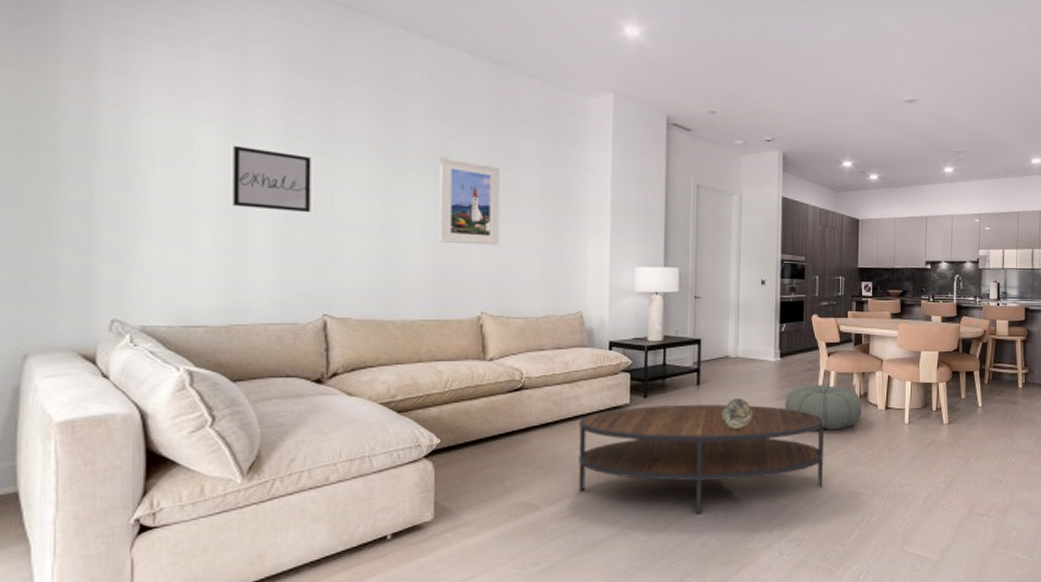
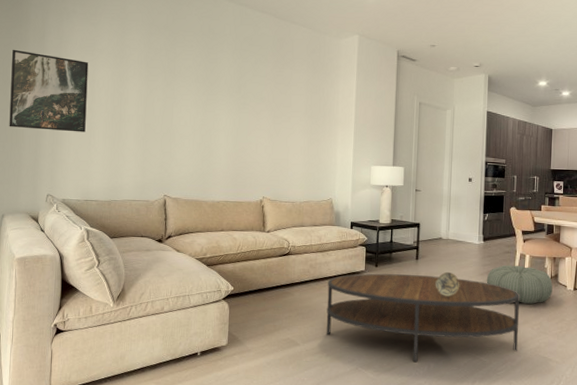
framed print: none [29,87,181,223] -> present [9,49,89,132]
wall art: present [233,145,311,213] -> none [115,81,161,126]
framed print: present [438,157,501,246] -> none [237,86,279,149]

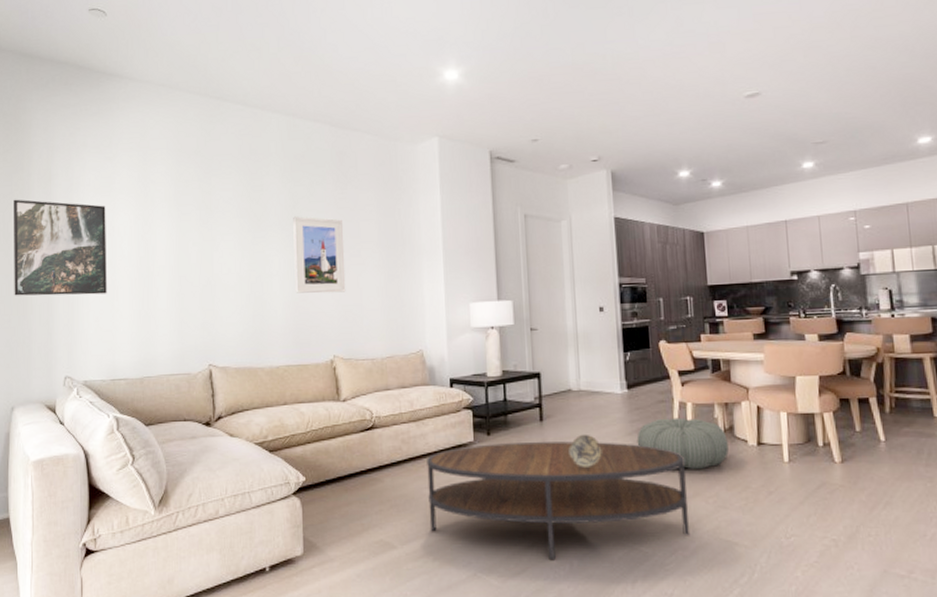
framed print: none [237,86,279,149] -> present [293,216,346,293]

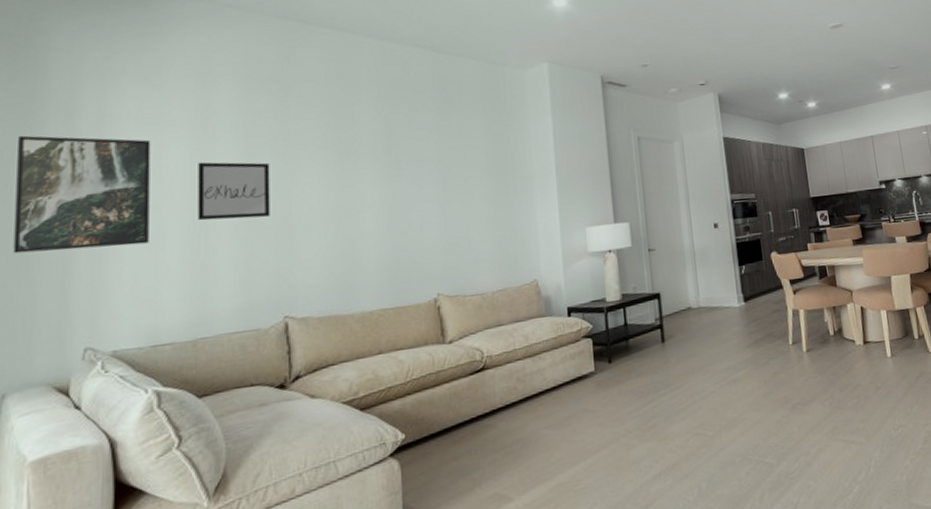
wall art: none [141,226,197,277] -> present [198,162,270,221]
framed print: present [293,216,346,293] -> none [389,145,451,229]
coffee table: present [427,441,691,561] -> none [545,355,811,488]
decorative bowl: present [568,434,602,467] -> none [691,350,724,385]
pouf: present [636,417,729,469] -> none [756,324,840,376]

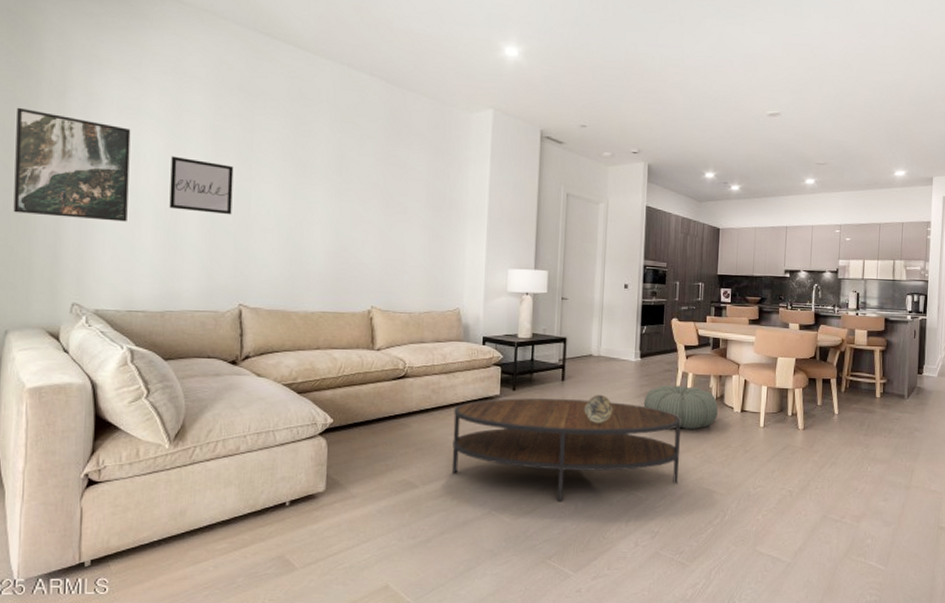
coffee table: none [545,355,811,488] -> present [451,398,681,502]
decorative bowl: none [691,350,724,385] -> present [584,394,613,423]
pouf: none [756,324,840,376] -> present [643,385,718,429]

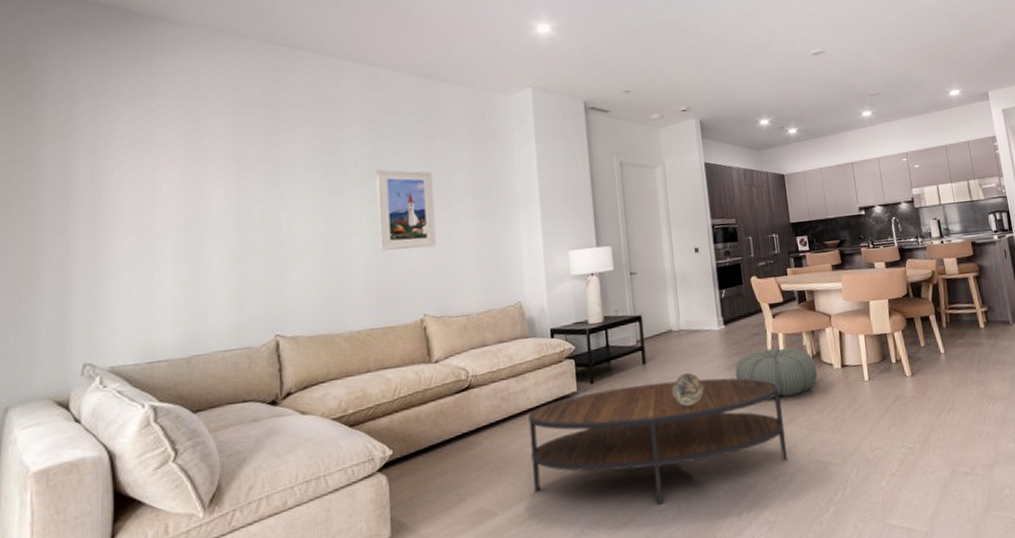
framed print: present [13,107,131,222] -> none [14,157,145,272]
wall art: present [169,156,234,215] -> none [191,184,261,242]
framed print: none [337,167,392,247] -> present [376,169,437,251]

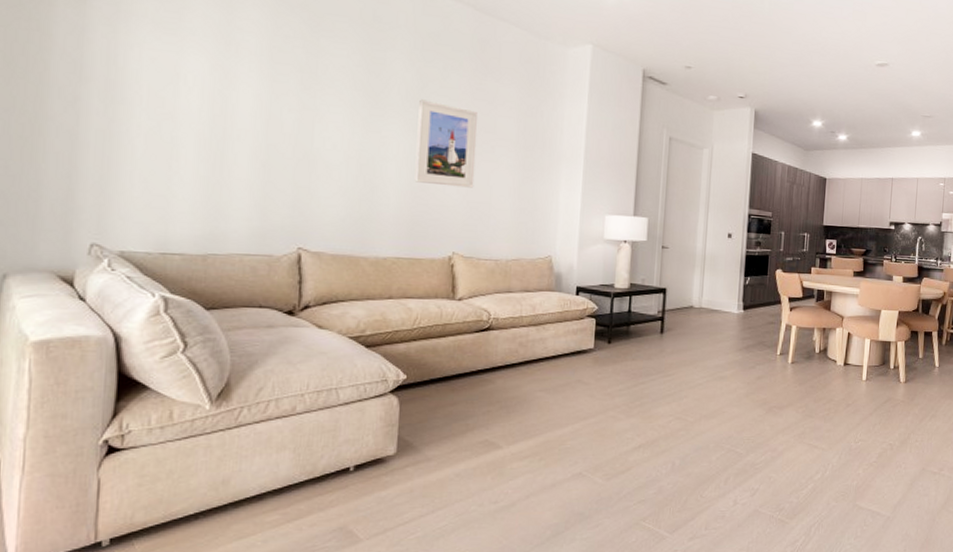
coffee table: present [528,378,789,505] -> none [539,352,783,461]
decorative bowl: present [671,372,704,406] -> none [683,347,714,378]
pouf: present [735,347,818,398] -> none [745,338,821,383]

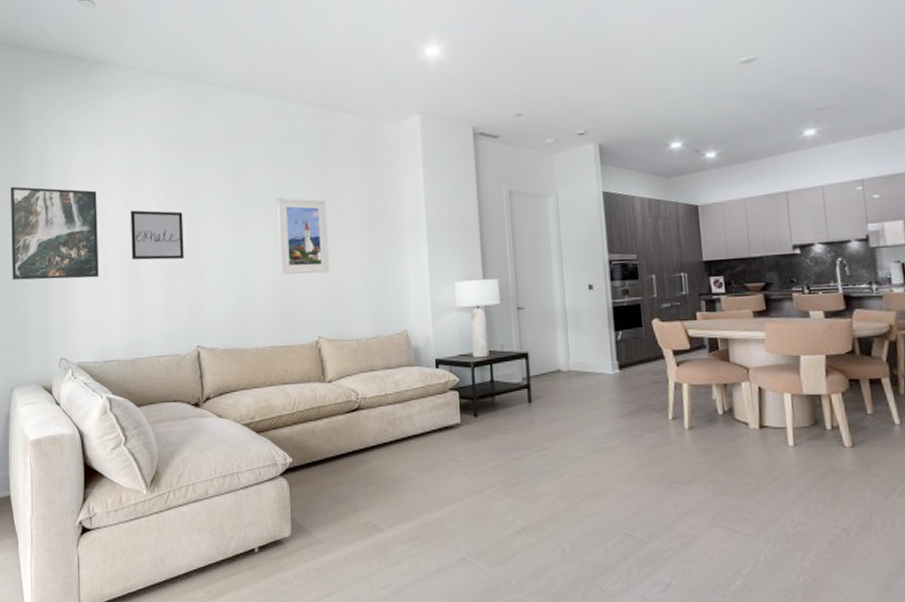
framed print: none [16,13,169,152] -> present [11,186,99,280]
wall art: none [215,78,294,148] -> present [130,210,184,260]

